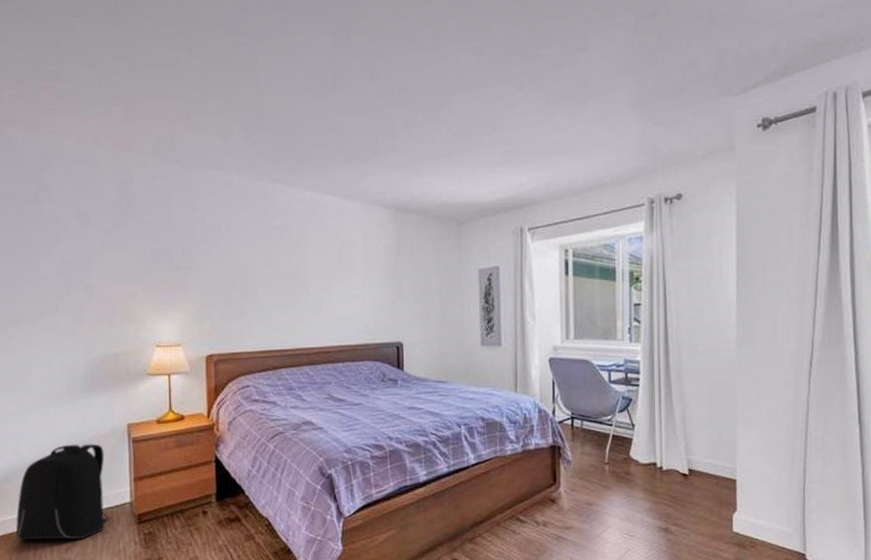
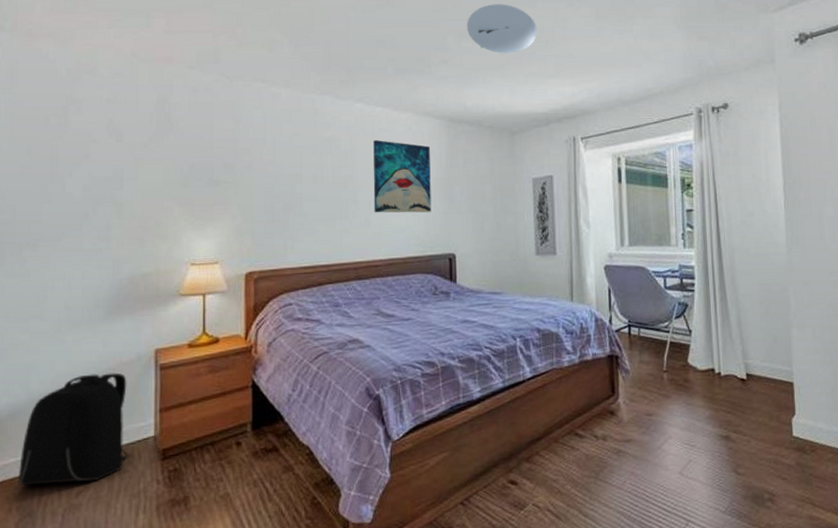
wall art: none [323,229,380,302] -> present [373,140,432,213]
ceiling light: none [413,88,485,141] -> present [466,4,537,54]

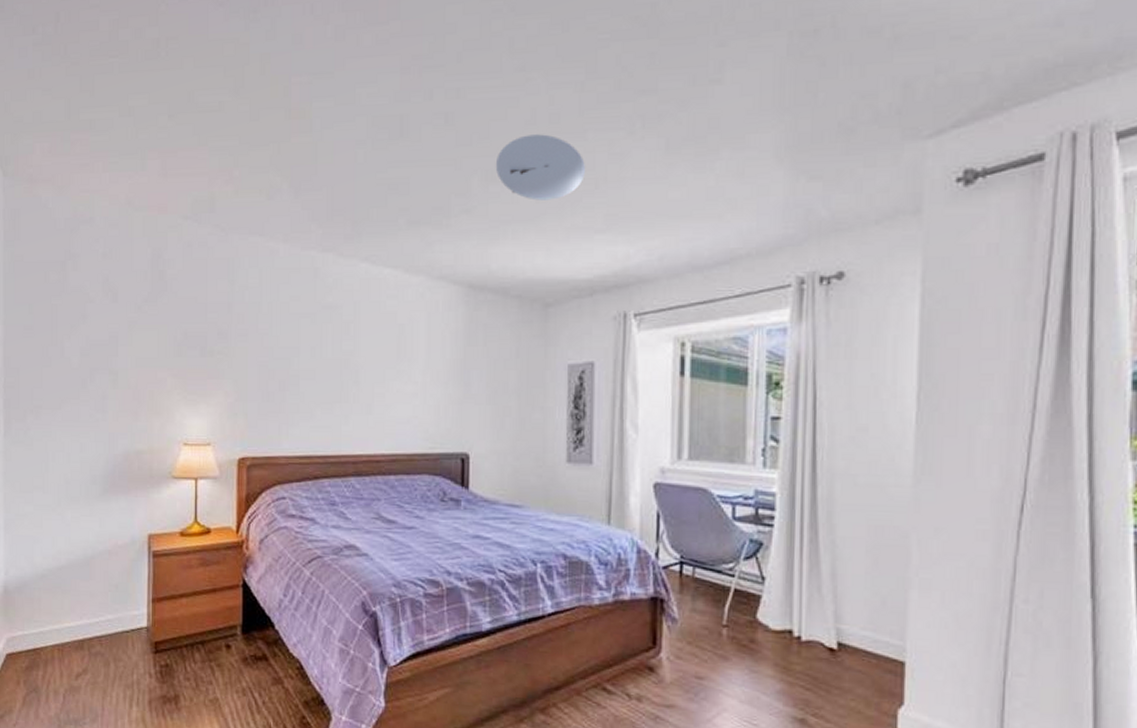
backpack: present [19,372,132,486] -> none [26,554,126,665]
wall art: present [373,140,432,213] -> none [377,309,444,400]

